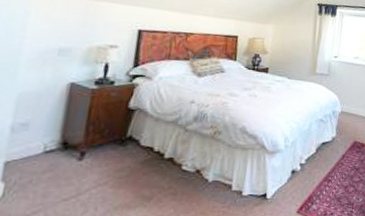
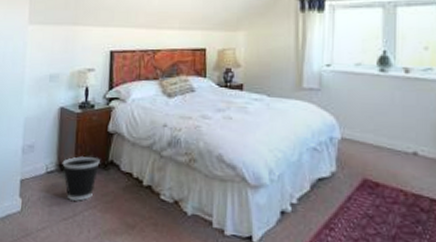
wastebasket: none [67,133,117,181] -> present [62,156,100,202]

